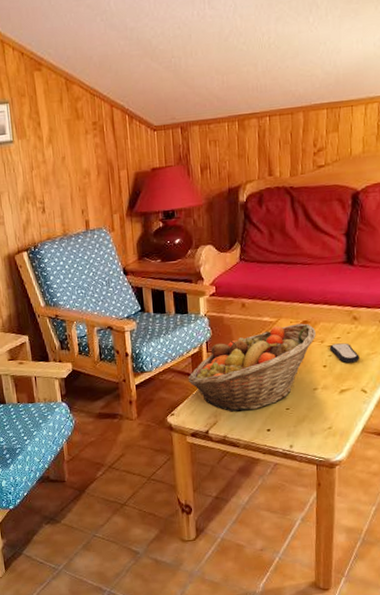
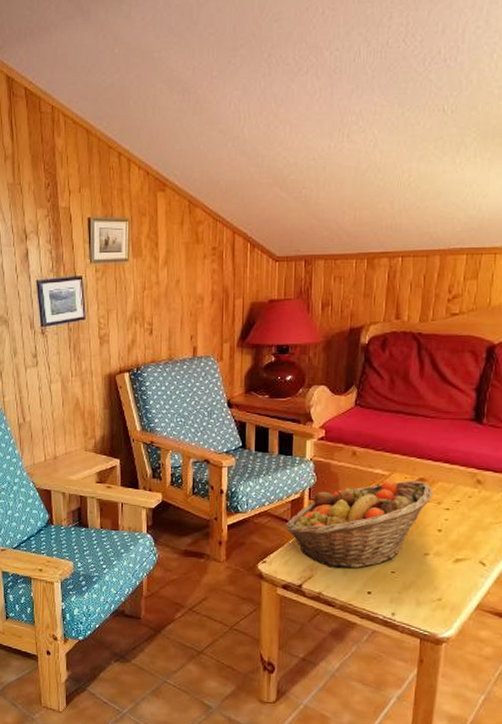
remote control: present [329,343,359,364] -> none [446,507,480,531]

